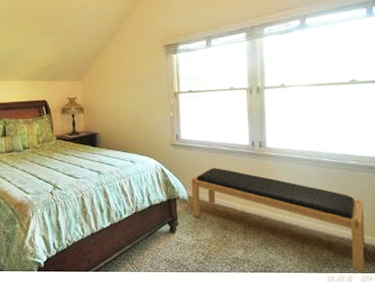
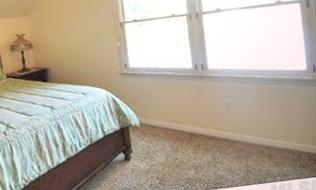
bench: present [191,168,365,273] -> none [141,93,302,179]

